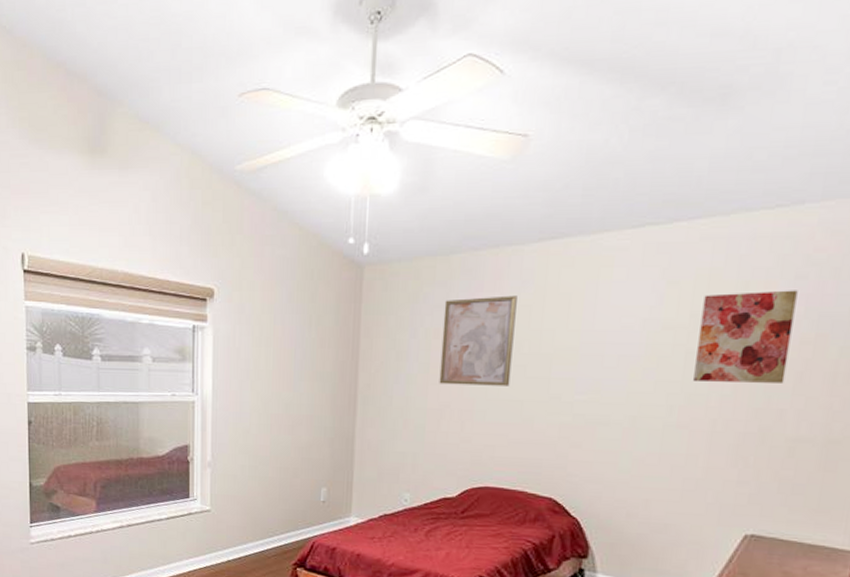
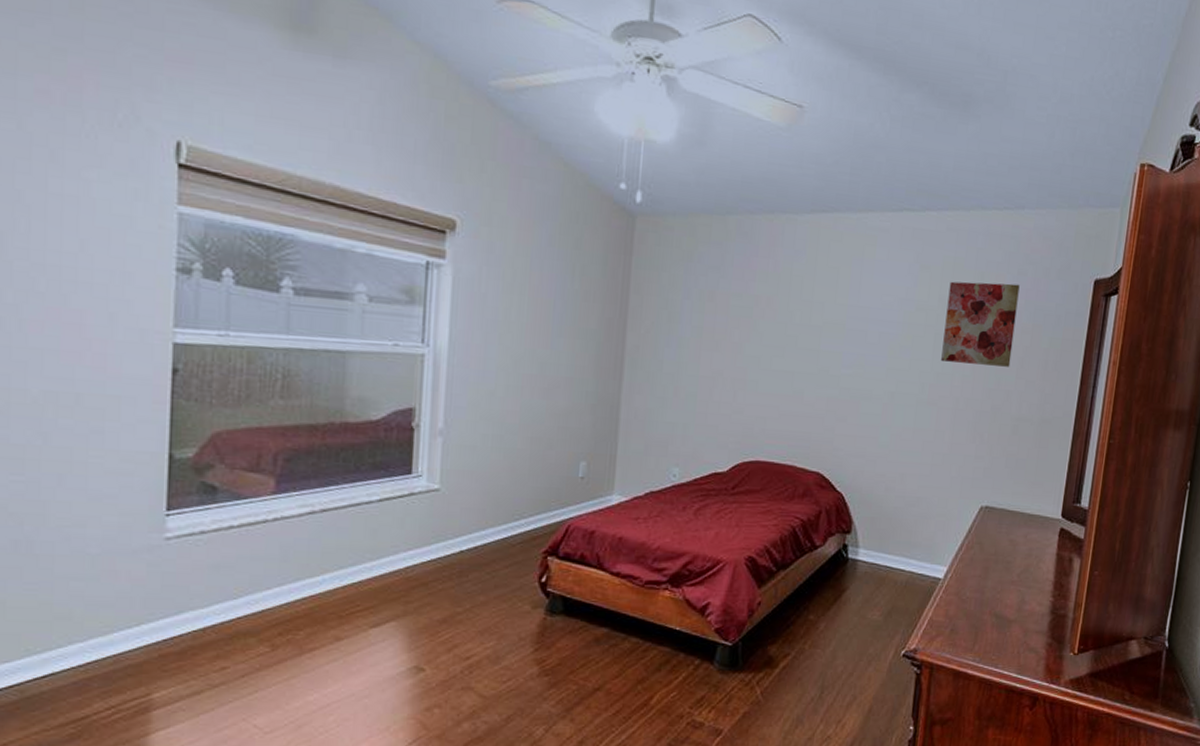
wall art: present [439,295,517,386] -> none [712,261,790,356]

